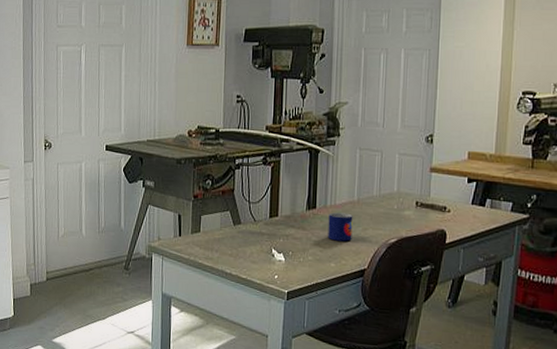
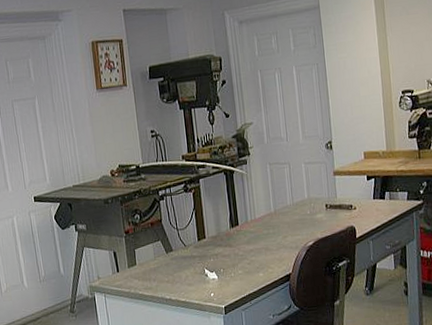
mug: present [328,212,353,242] -> none [250,225,275,252]

